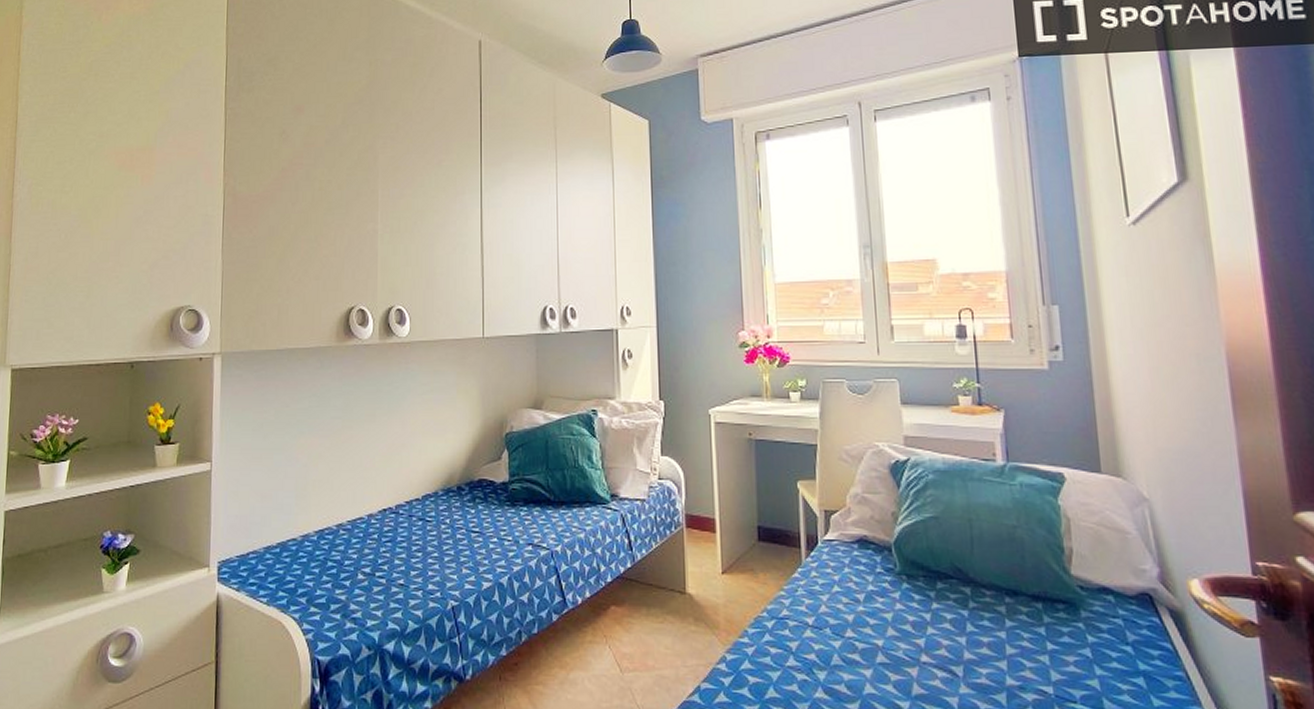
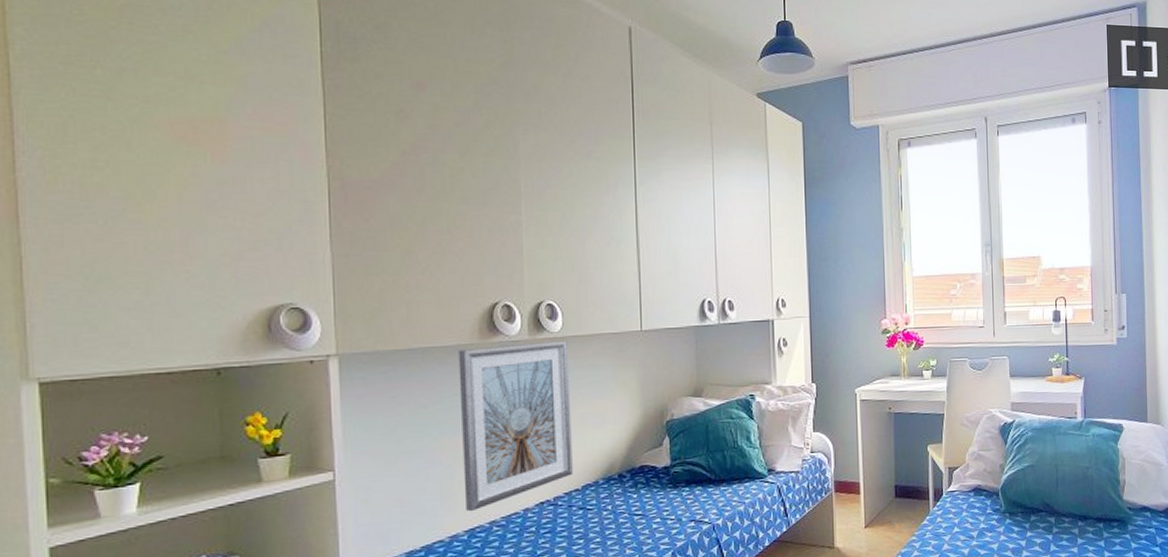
picture frame: none [316,345,415,513] -> present [458,340,573,512]

